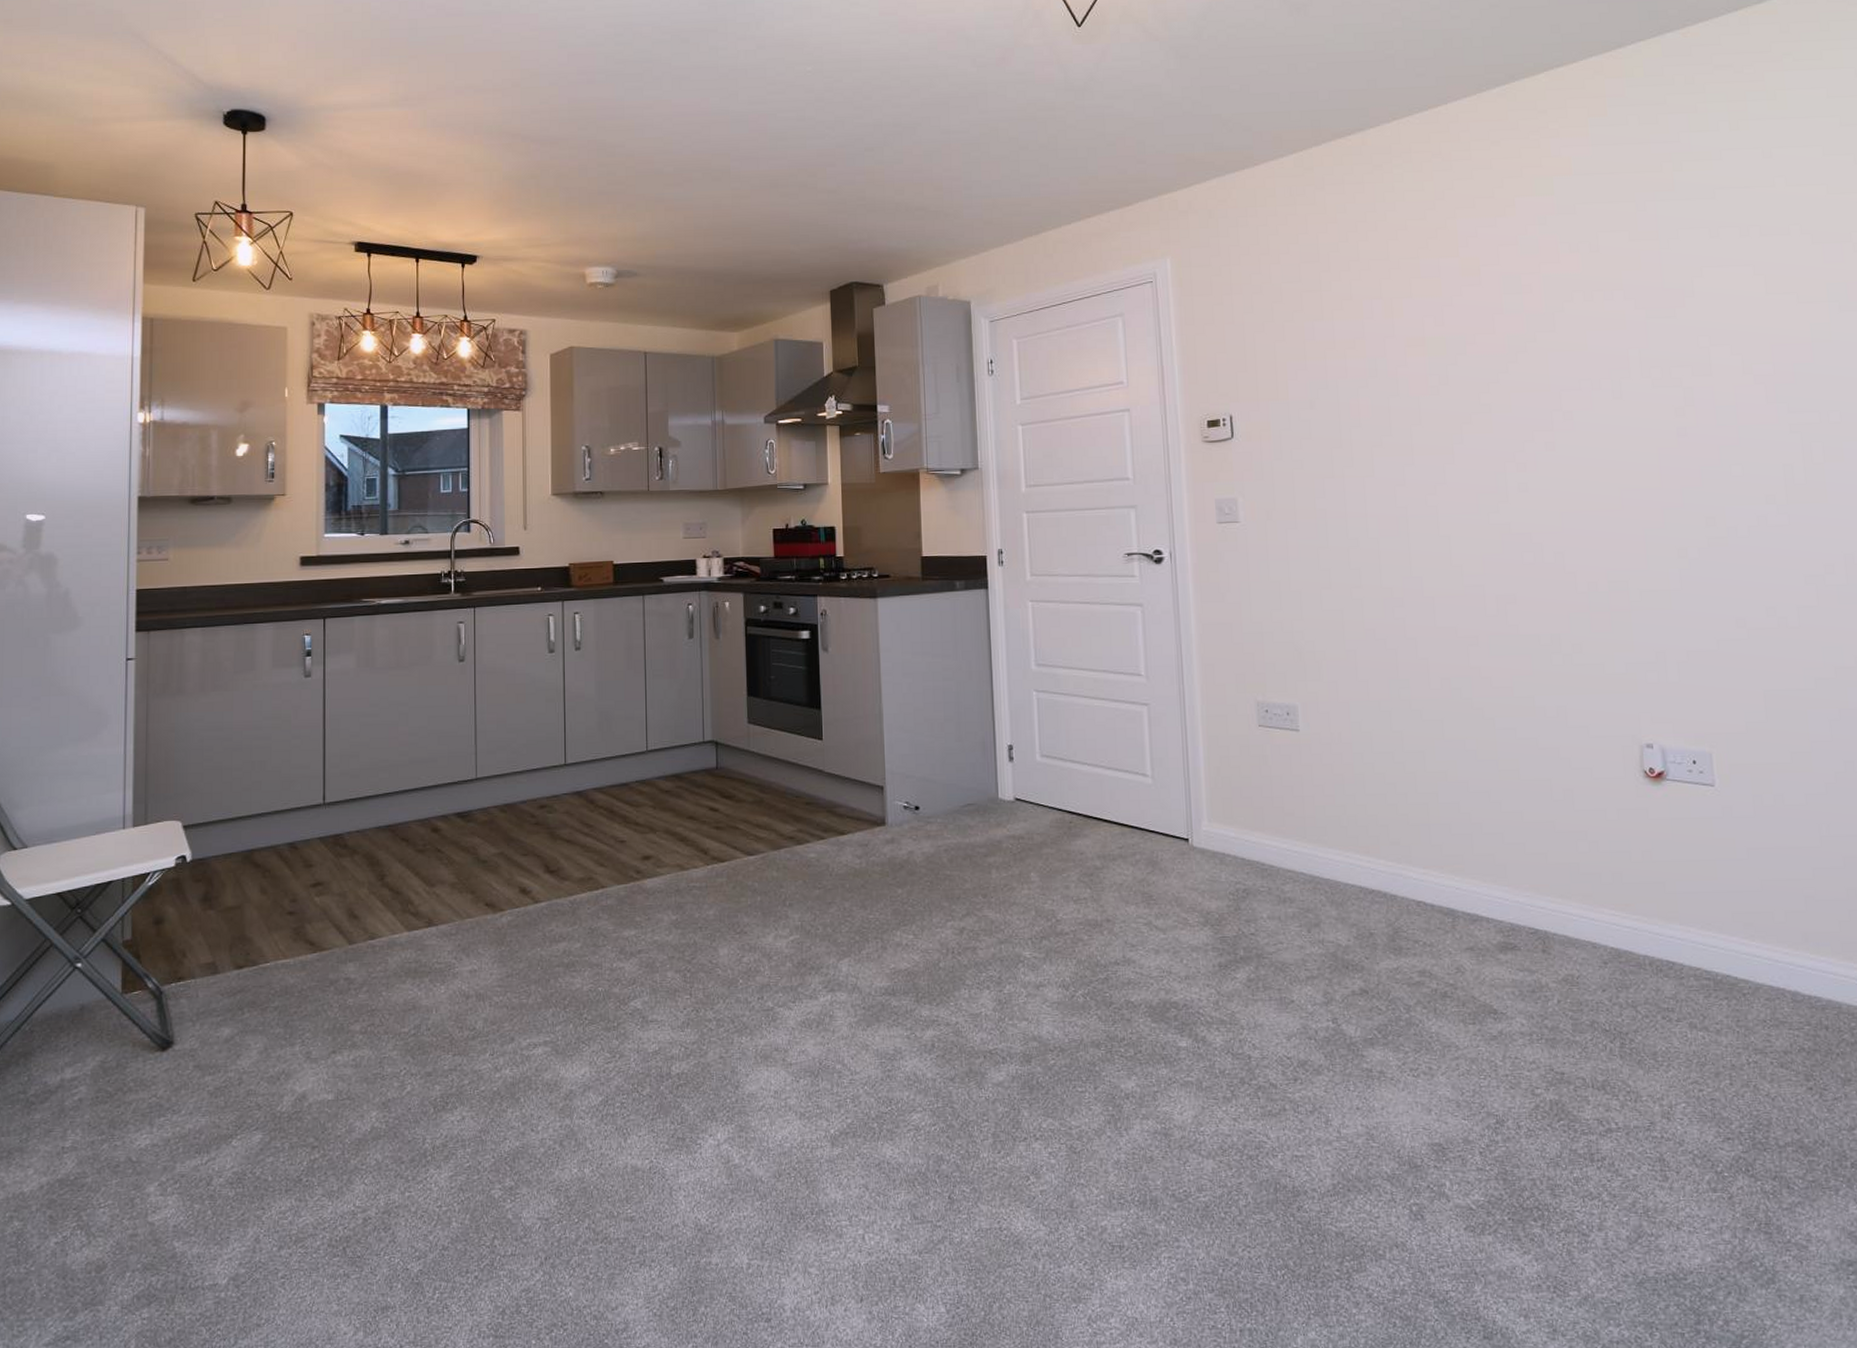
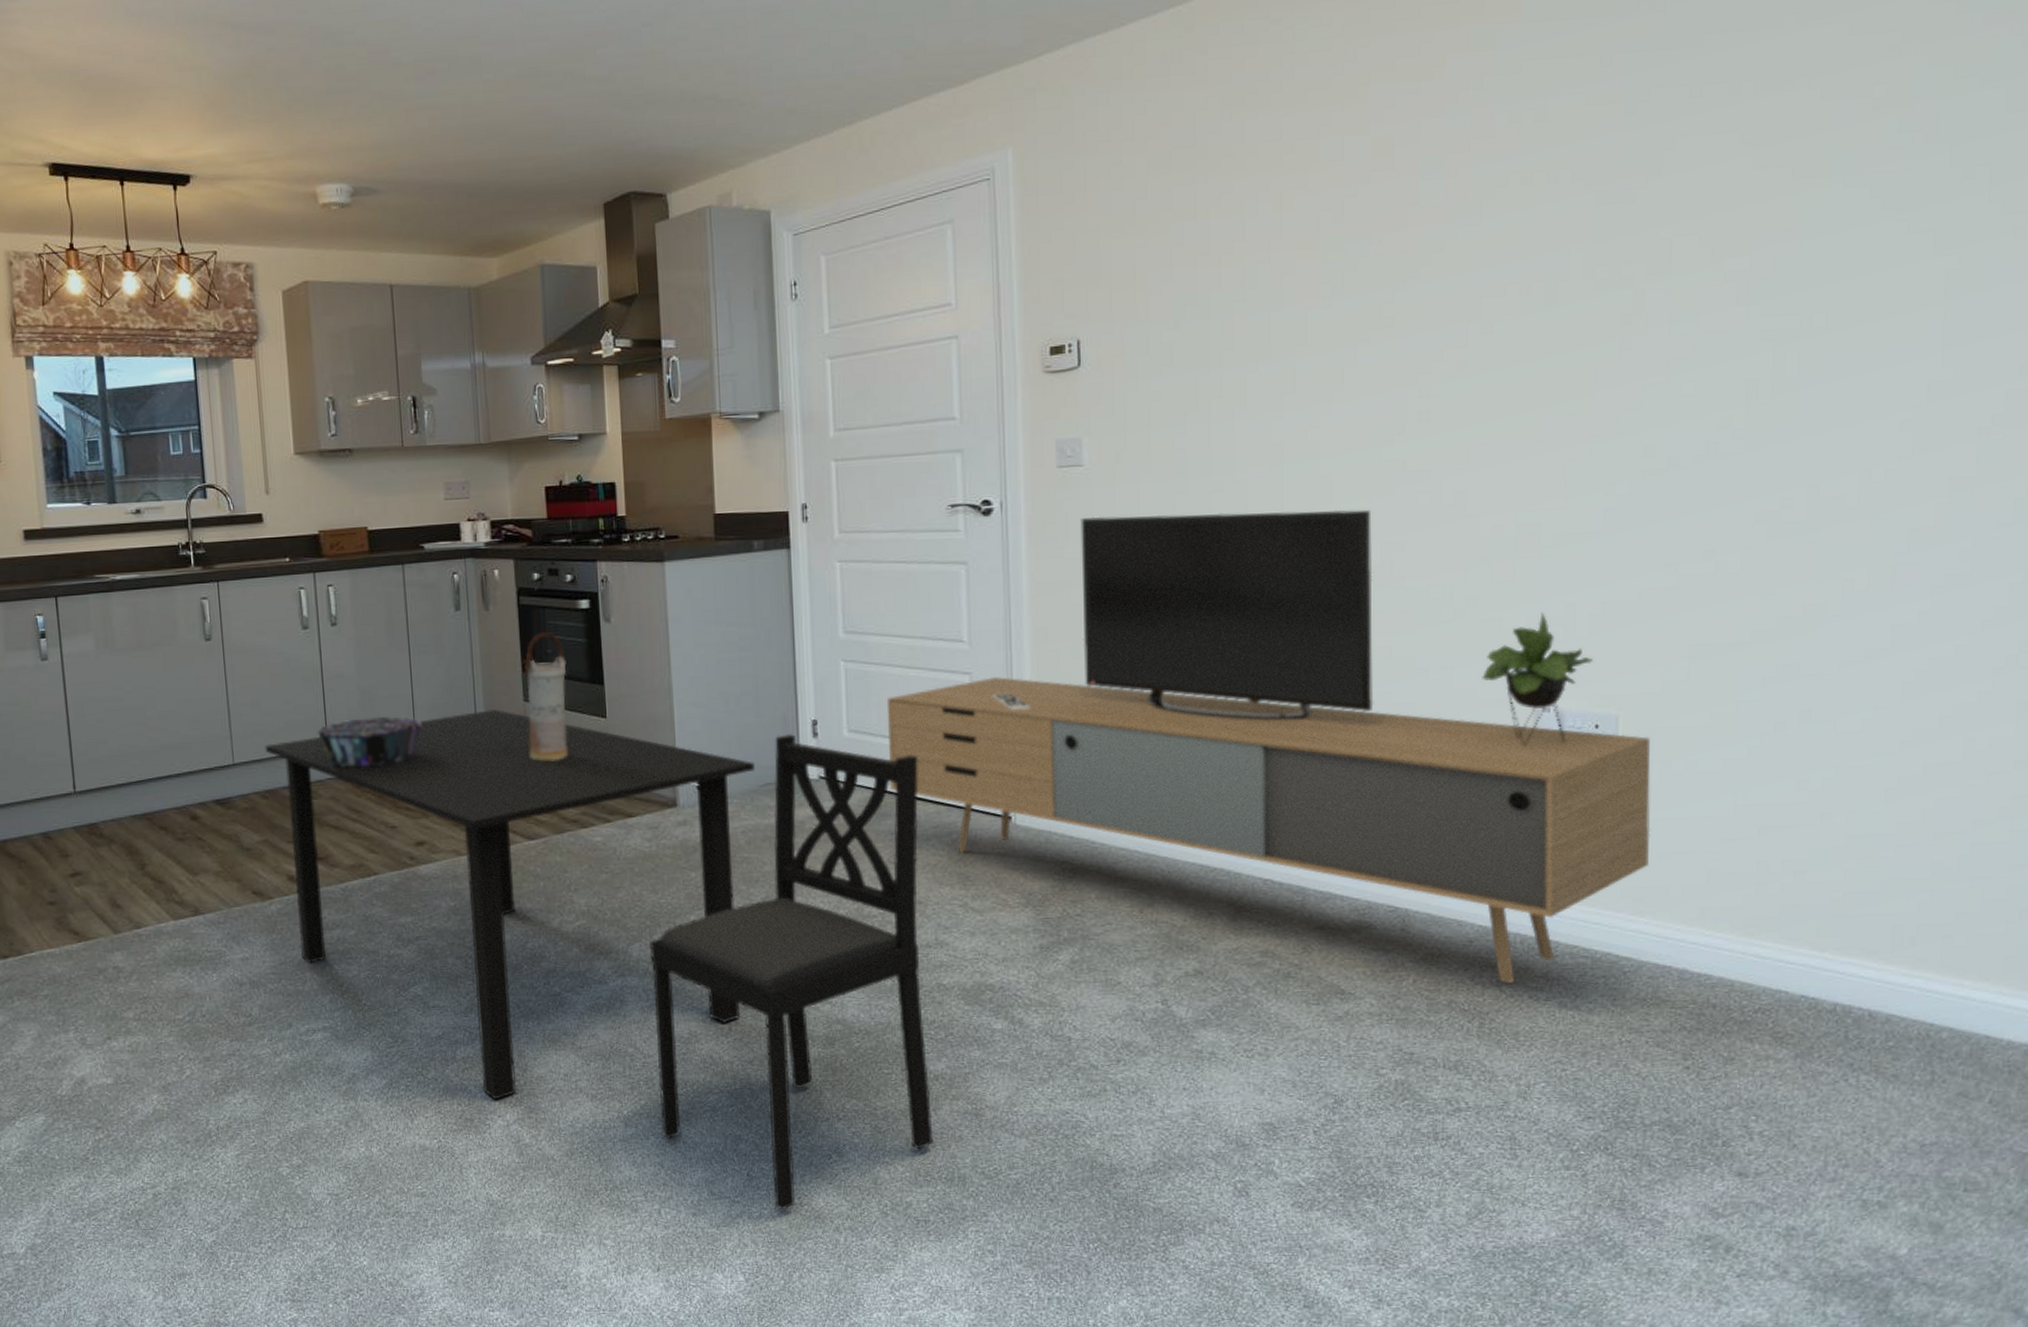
dining set: none [507,730,1126,1236] -> present [265,709,934,1211]
decorative bowl: none [556,735,654,784] -> present [317,716,422,768]
vase: none [748,660,789,779] -> present [522,632,568,761]
media console: none [1074,565,1753,1004] -> present [886,509,1651,983]

